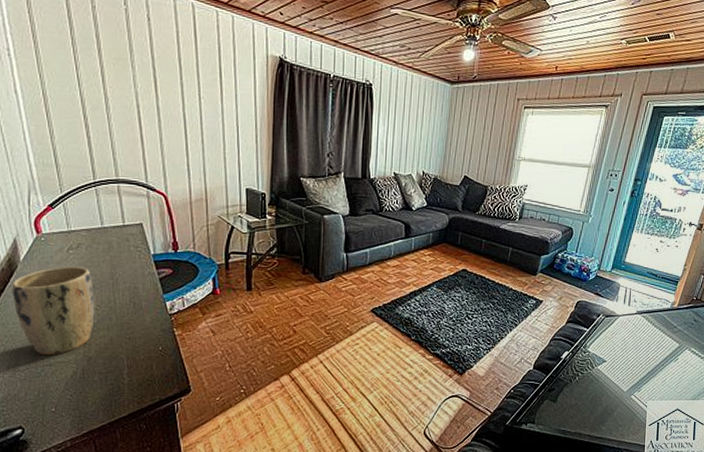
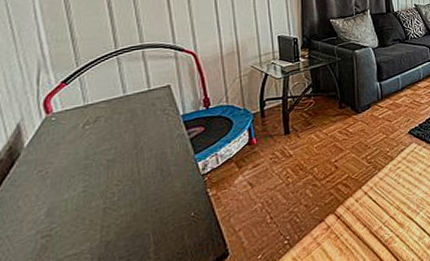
plant pot: present [12,266,95,356] -> none [12,141,116,252]

